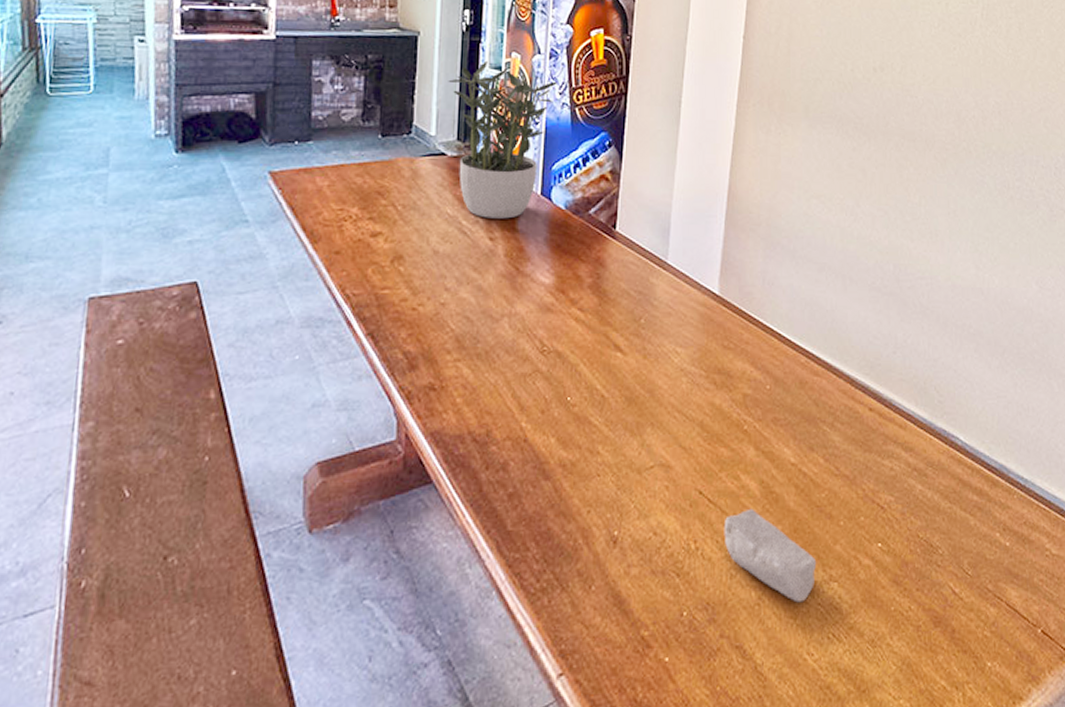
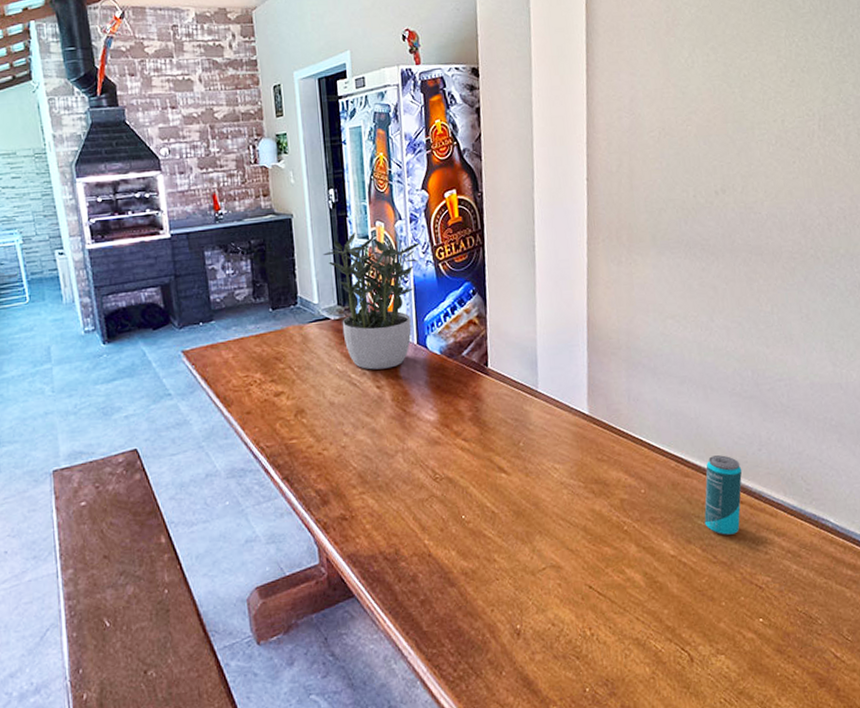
soap bar: present [724,508,817,603] -> none [614,597,704,675]
beverage can: none [830,355,875,445] -> present [704,455,742,535]

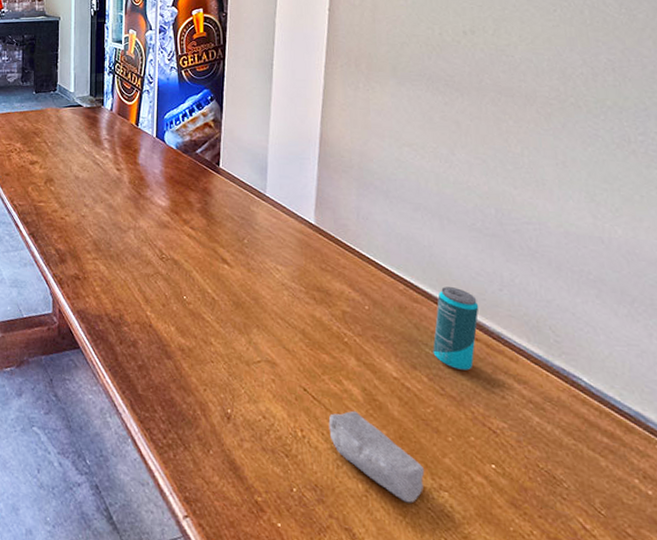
potted plant: present [323,232,421,370] -> none [82,36,167,155]
soap bar: none [614,597,704,675] -> present [328,410,425,503]

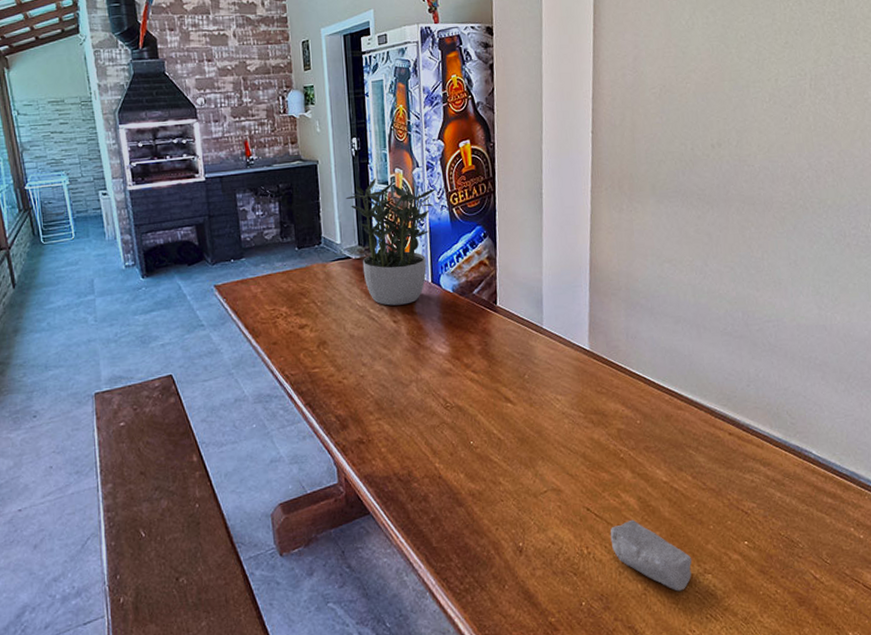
potted plant: none [82,36,167,155] -> present [345,178,436,306]
beverage can: present [433,287,479,371] -> none [695,390,732,464]

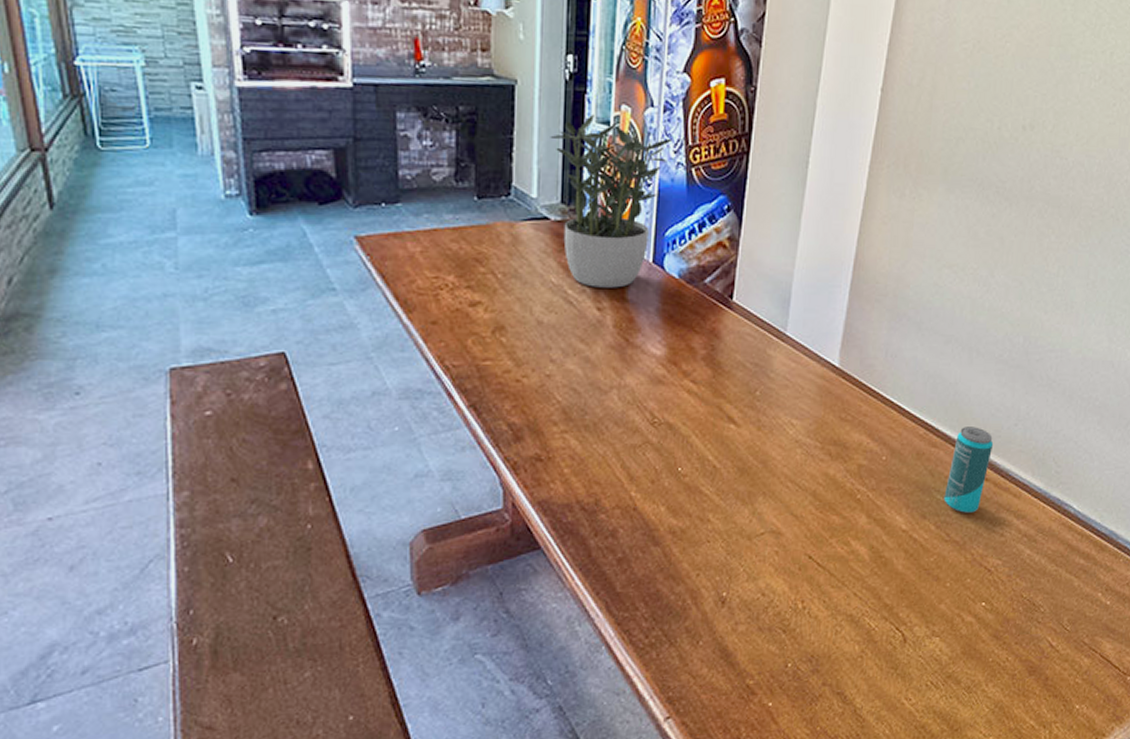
soap bar: present [610,519,692,592] -> none [831,571,921,655]
beverage can: none [695,390,732,464] -> present [944,427,994,513]

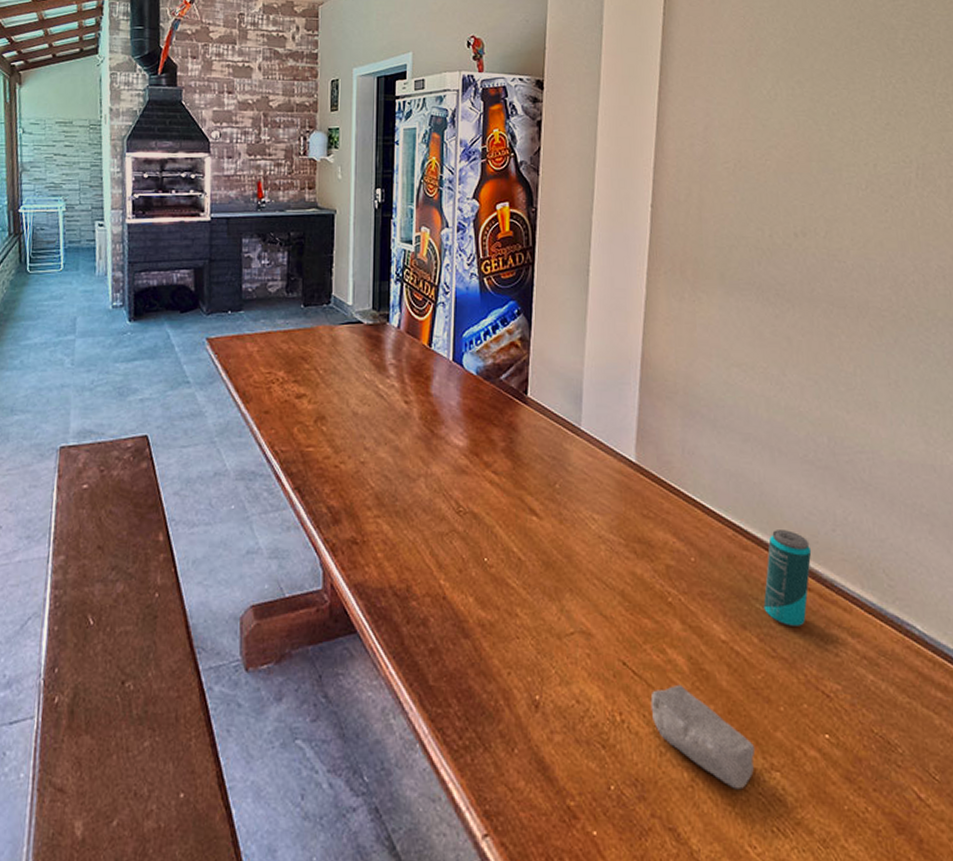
potted plant: present [550,114,673,288] -> none [363,235,466,383]
soap bar: none [831,571,921,655] -> present [650,684,756,790]

